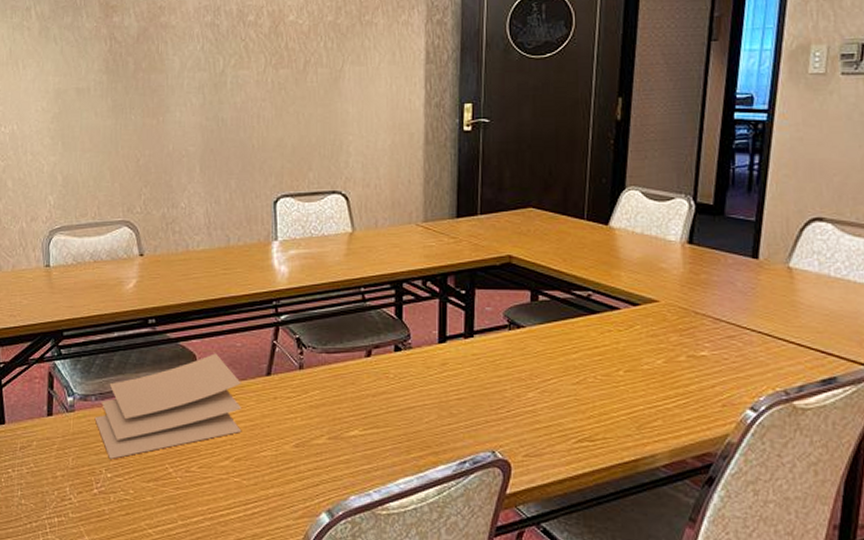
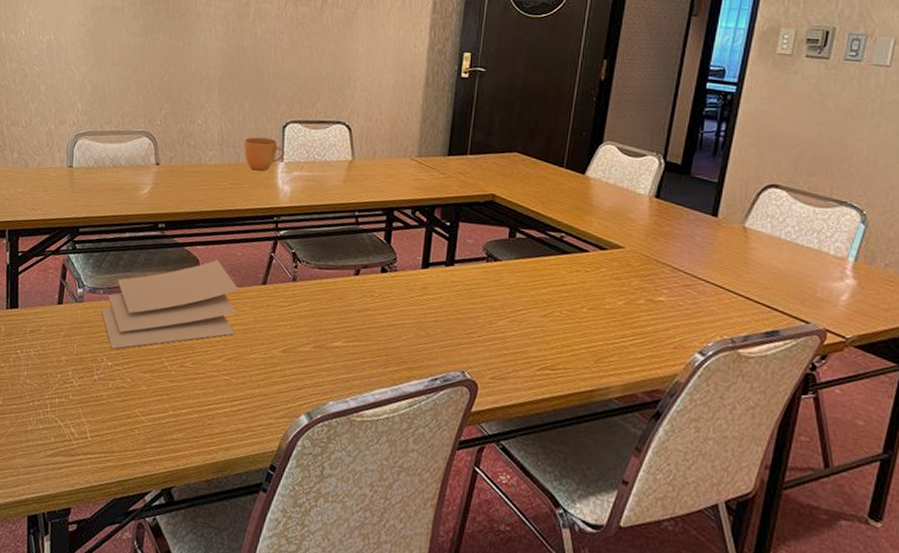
cup: none [232,216,279,253] -> present [243,137,285,171]

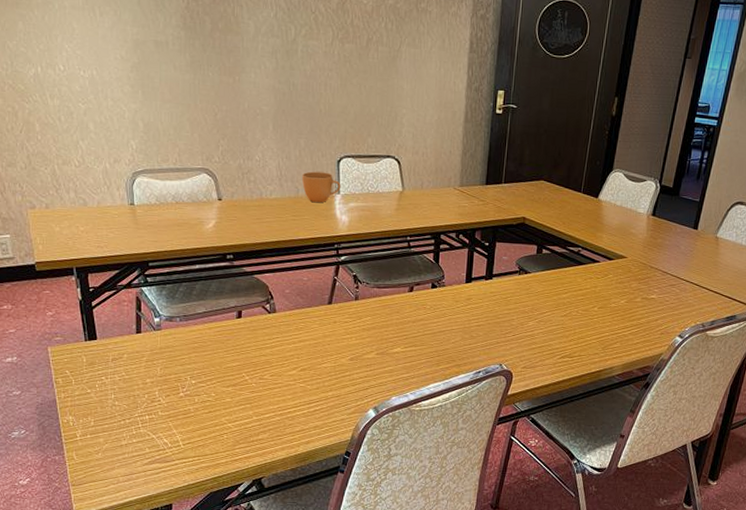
papers: present [101,260,239,349] -> none [179,285,307,369]

